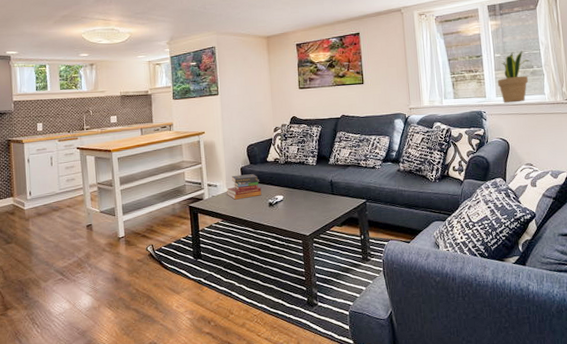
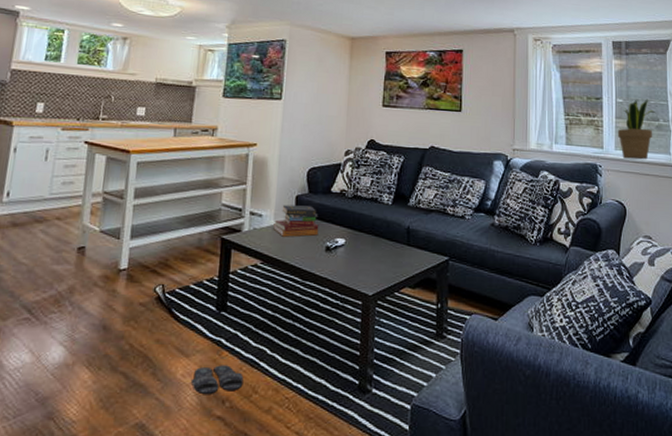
slippers: none [183,296,222,318] -> present [190,365,244,394]

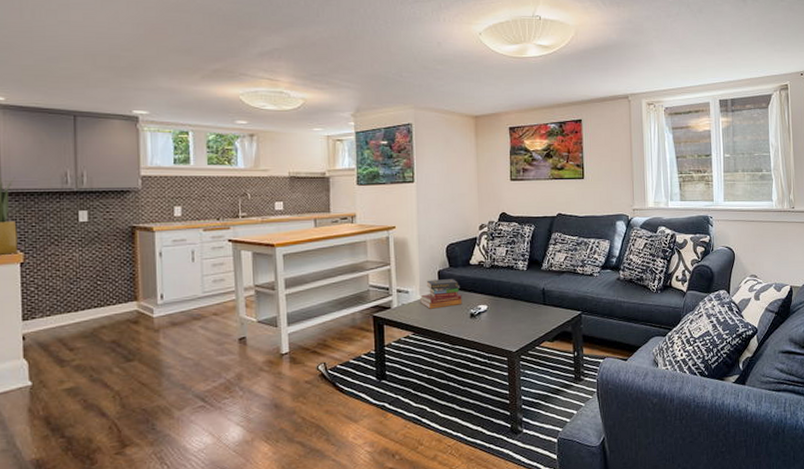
slippers: present [190,365,244,394] -> none [362,425,409,451]
potted plant: present [617,99,656,160] -> none [725,152,760,208]

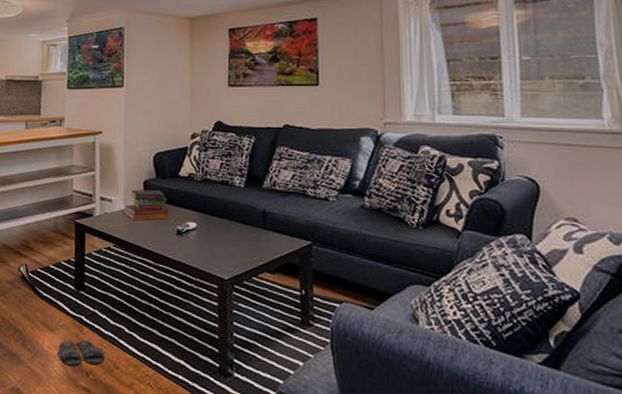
slippers: none [362,425,409,451] -> present [56,340,105,366]

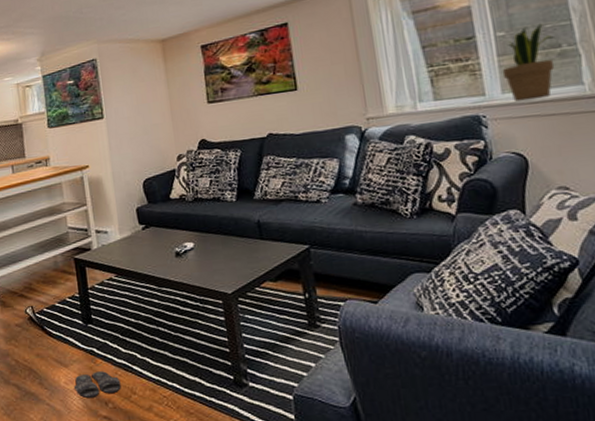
books: present [123,189,169,221] -> none [120,216,166,249]
potted plant: none [523,53,580,127] -> present [502,23,556,102]

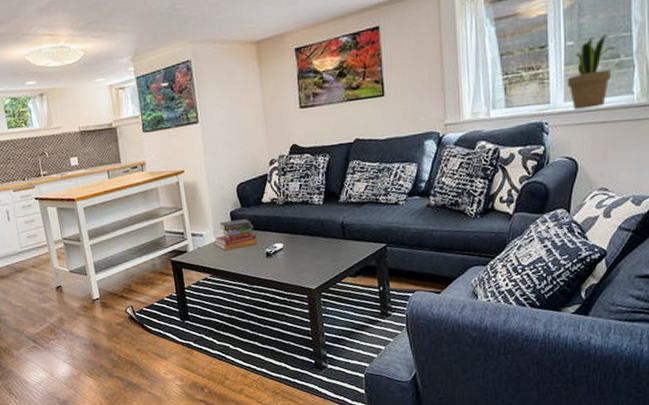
slippers: present [73,371,121,398] -> none [172,361,216,385]
books: none [120,216,166,249] -> present [214,219,257,251]

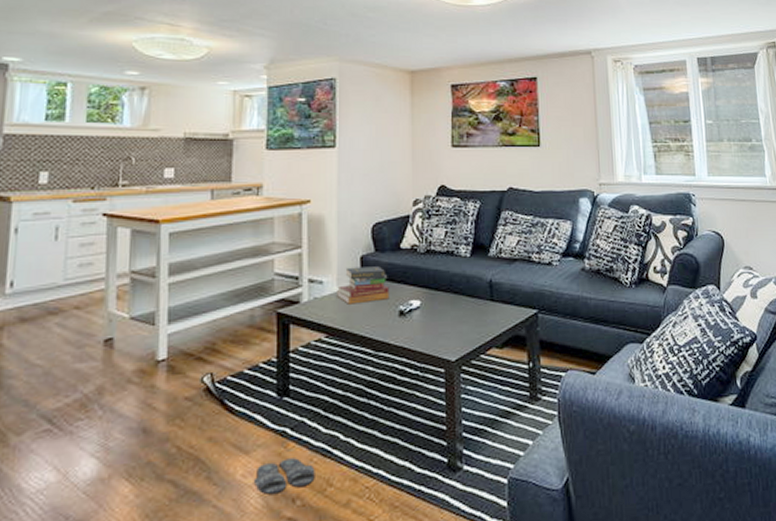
slippers: none [172,361,216,385] -> present [253,458,315,494]
potted plant: present [567,33,616,110] -> none [709,118,748,185]

